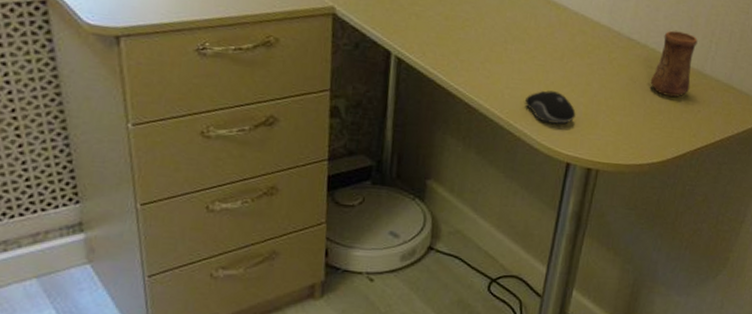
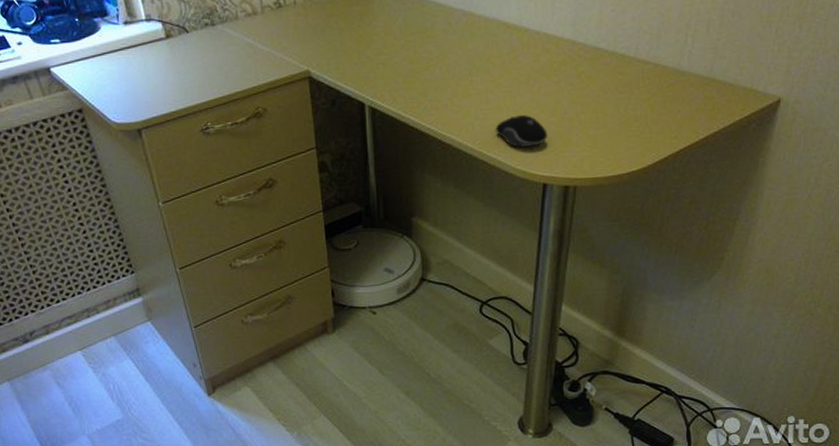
cup: present [650,30,698,97] -> none [622,30,671,101]

